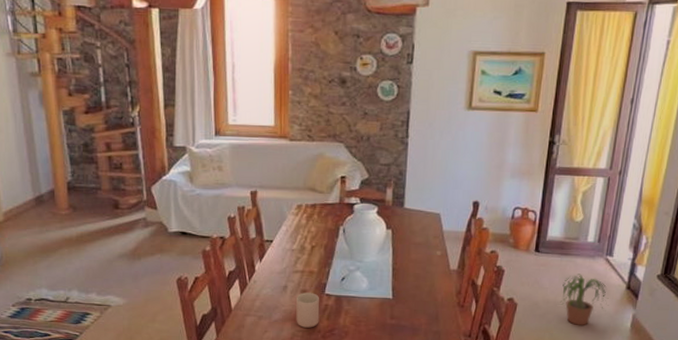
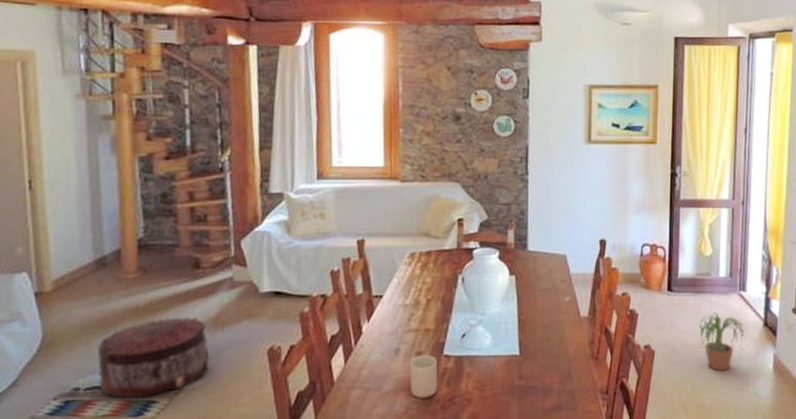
pouf: none [42,248,131,309] -> present [97,317,210,398]

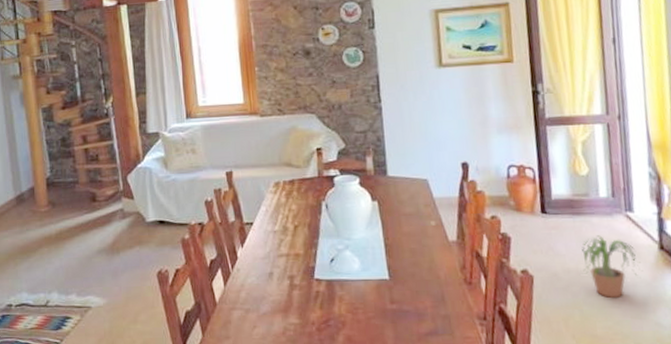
pouf: present [97,317,210,398] -> none [22,244,110,314]
cup: present [409,355,438,398] -> none [283,278,312,320]

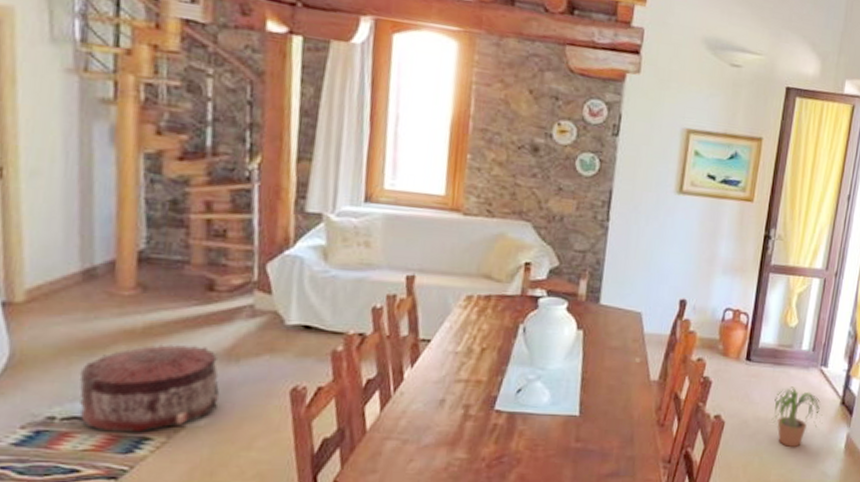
pouf: none [22,244,110,314] -> present [79,344,220,432]

